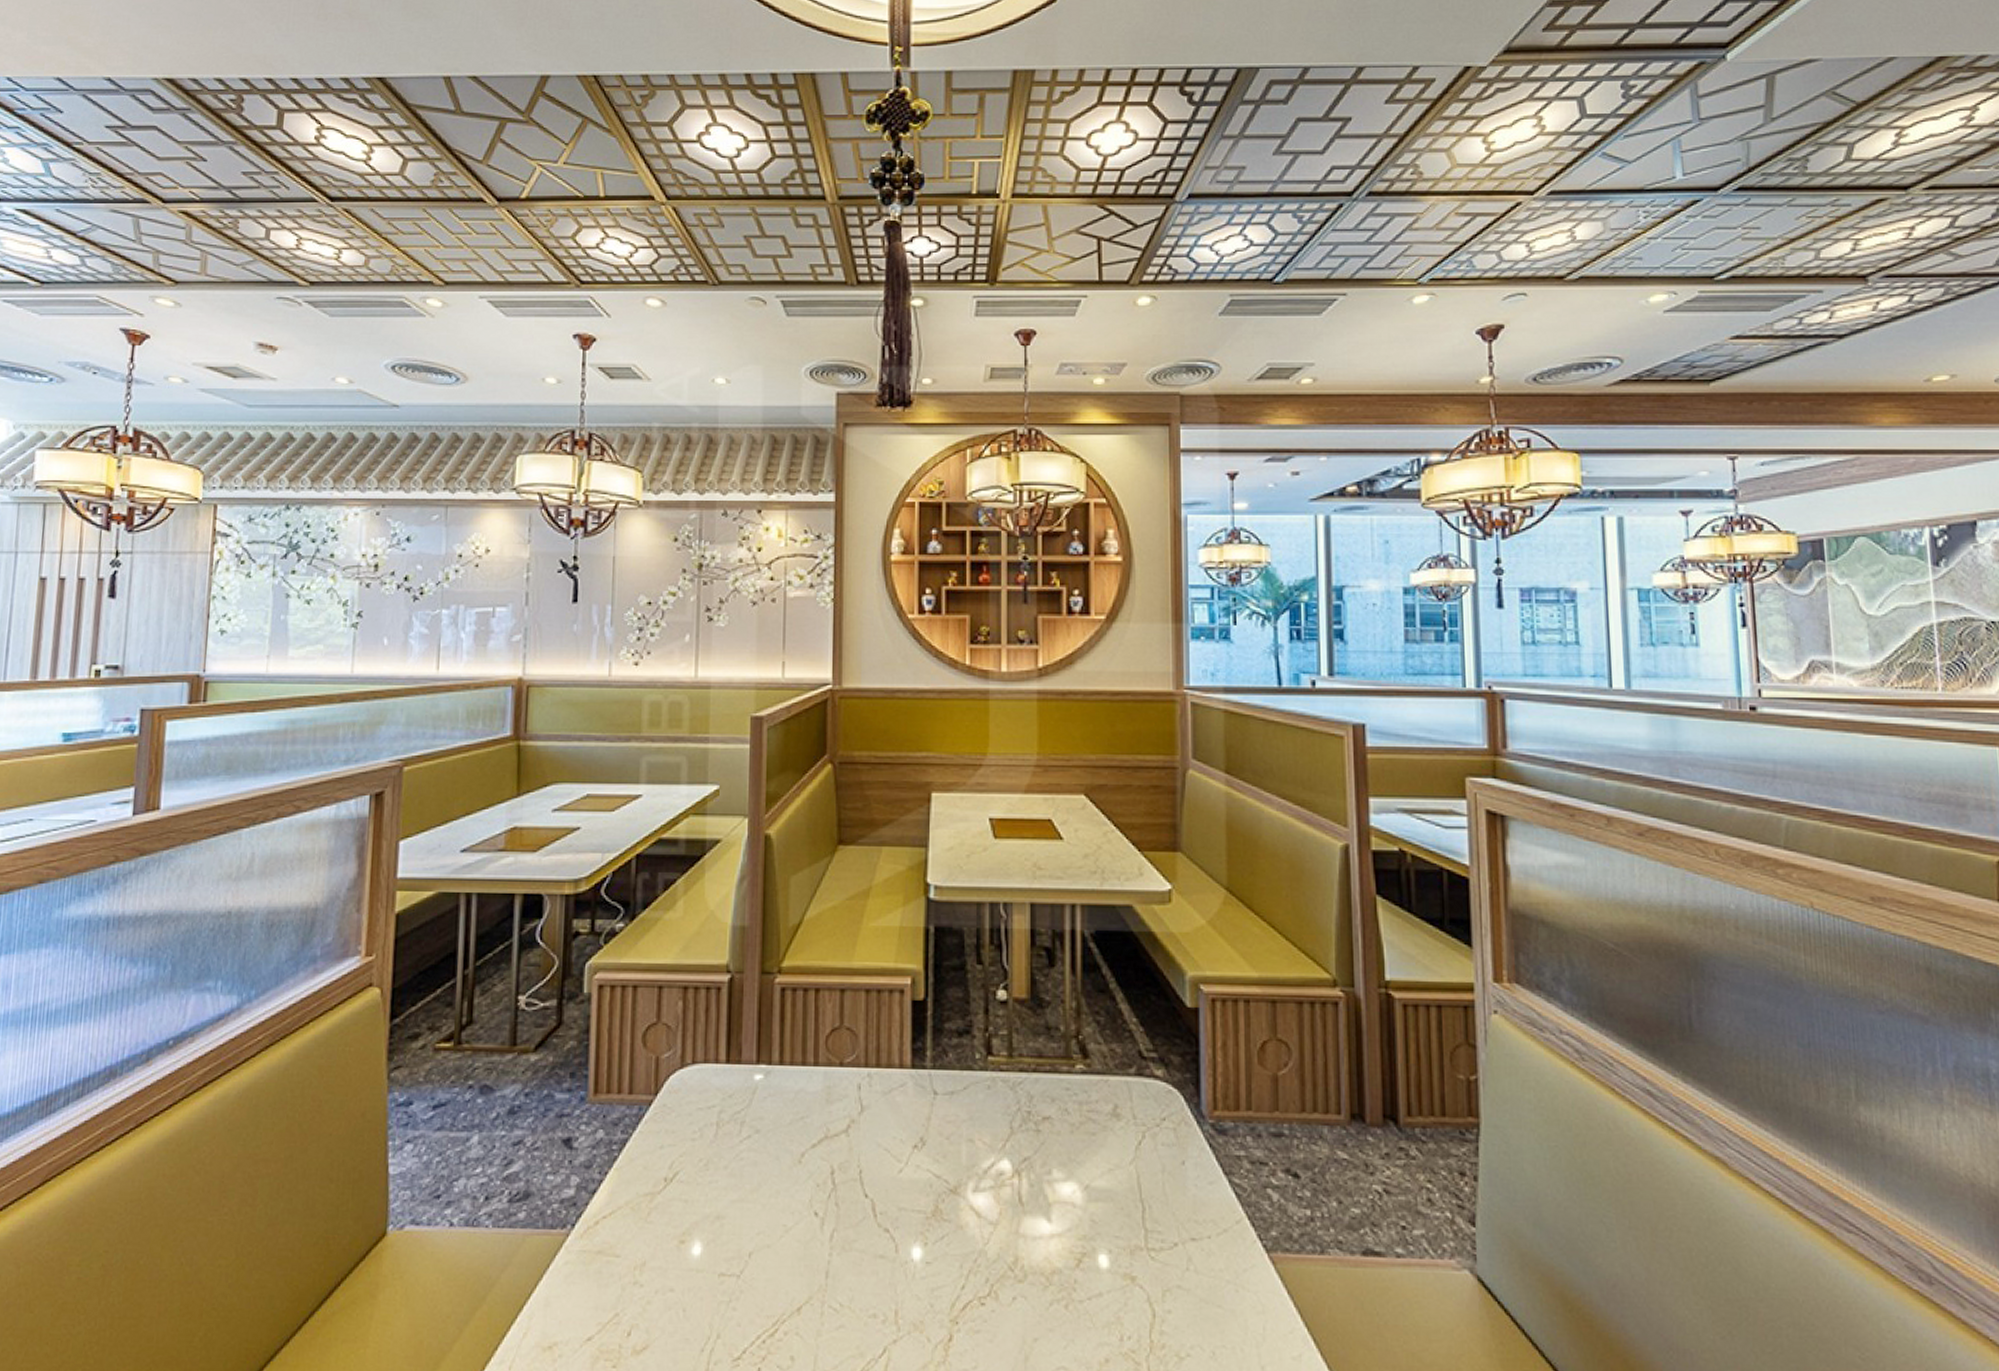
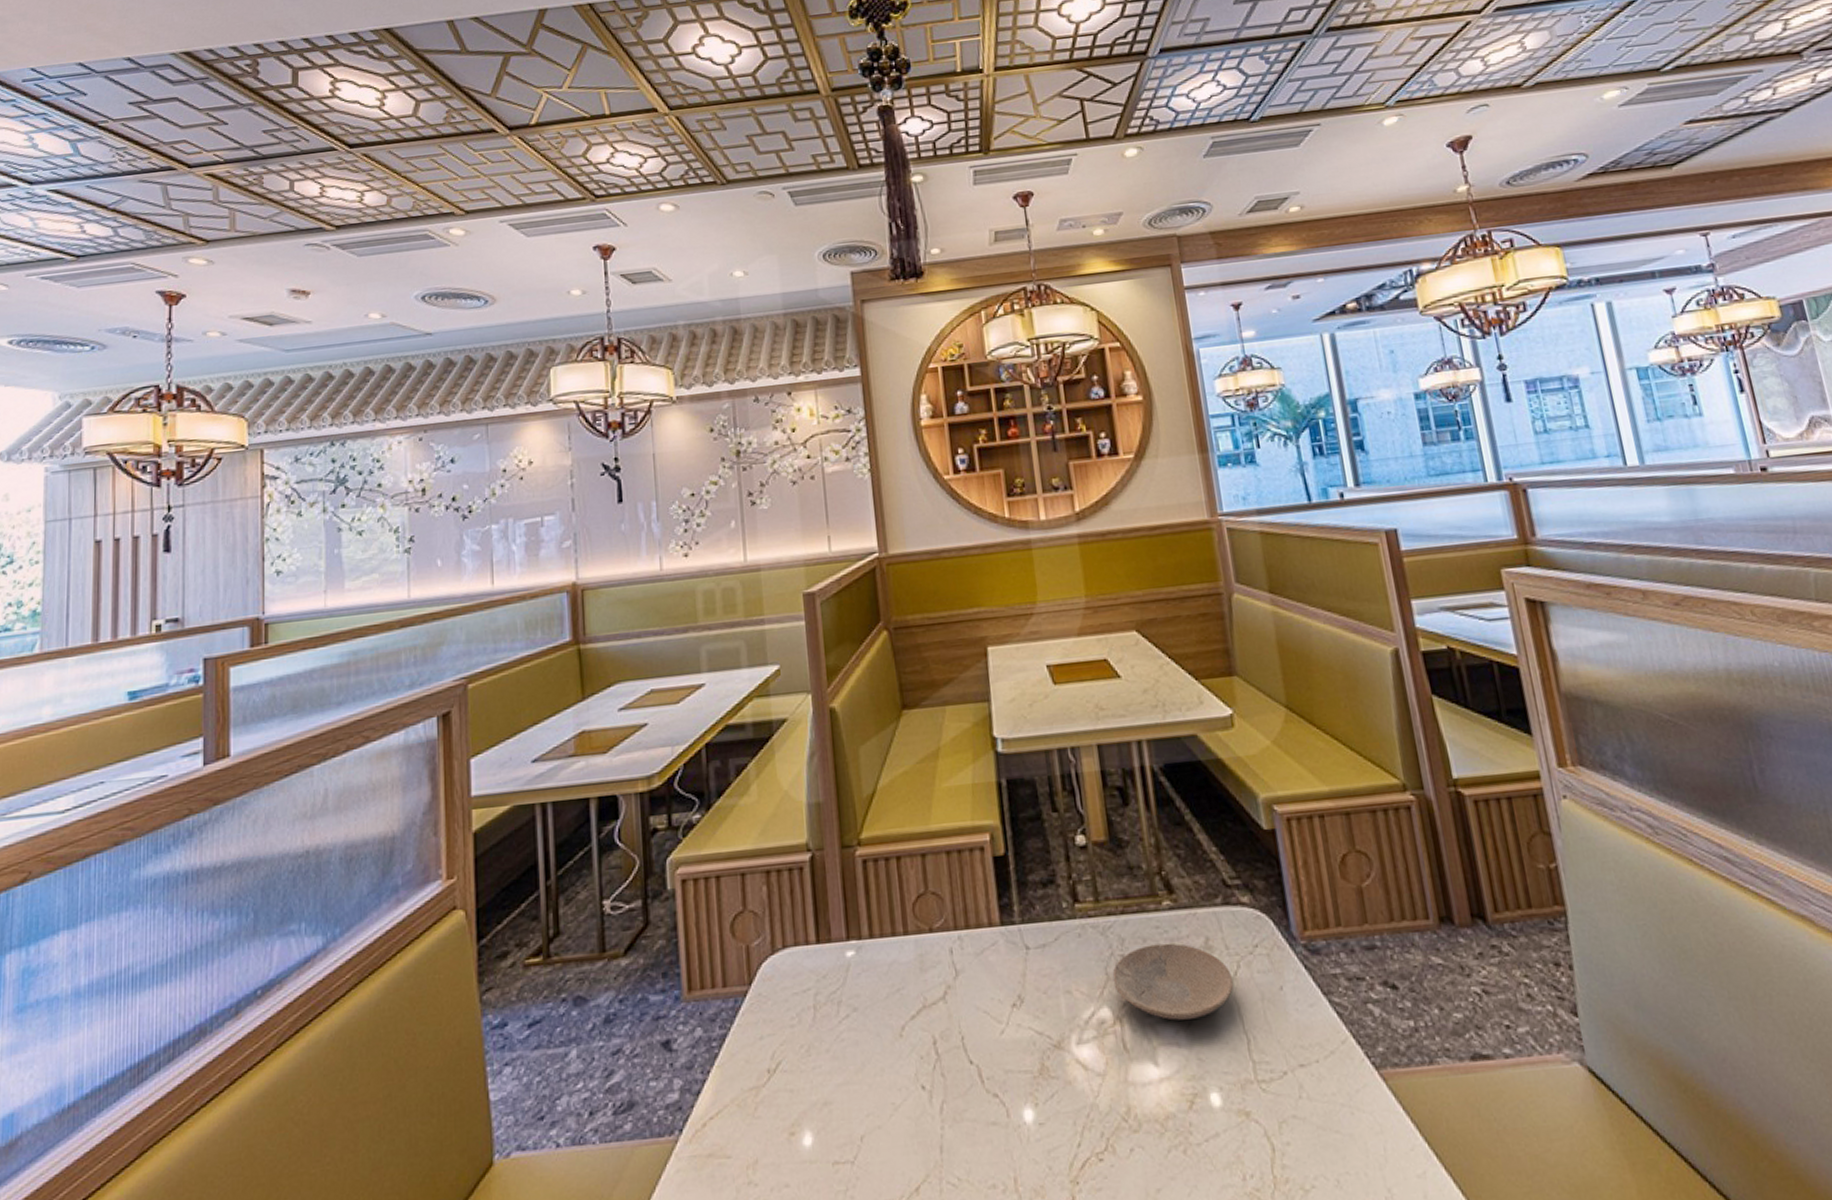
plate: none [1017,1105,1137,1181] -> present [1112,943,1234,1020]

